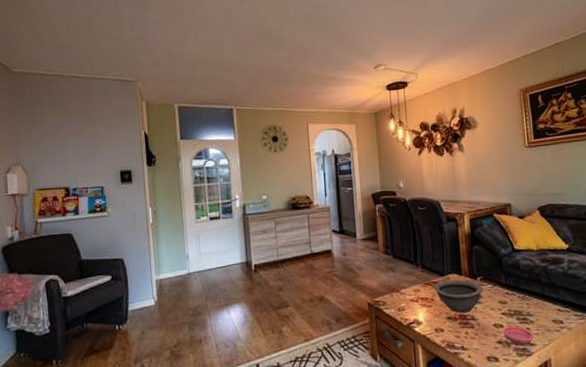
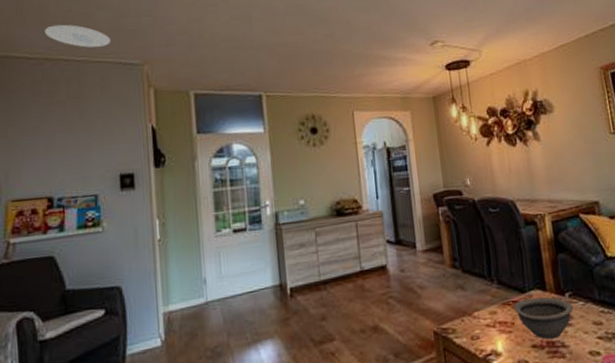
recessed light: none [58,47,110,67] -> present [45,24,110,48]

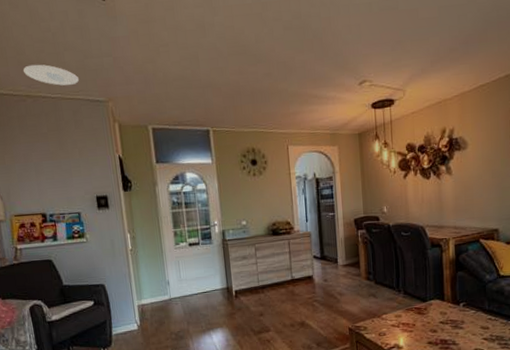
bowl: present [513,296,573,340] -> none [416,305,465,339]

